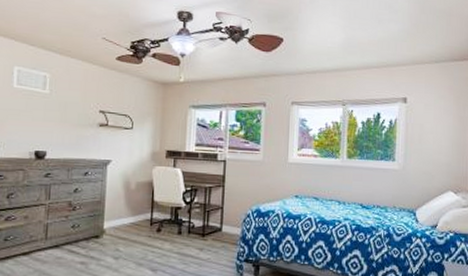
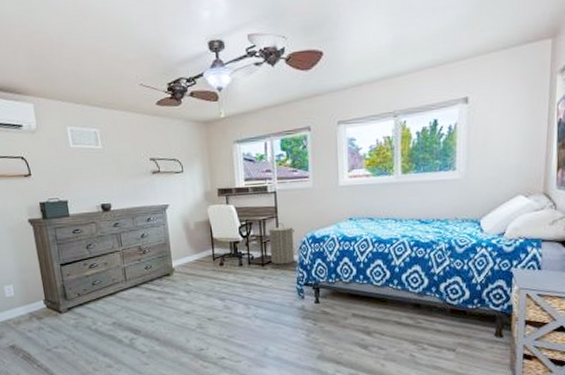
laundry hamper: none [212,192,240,237] -> present [268,223,295,265]

